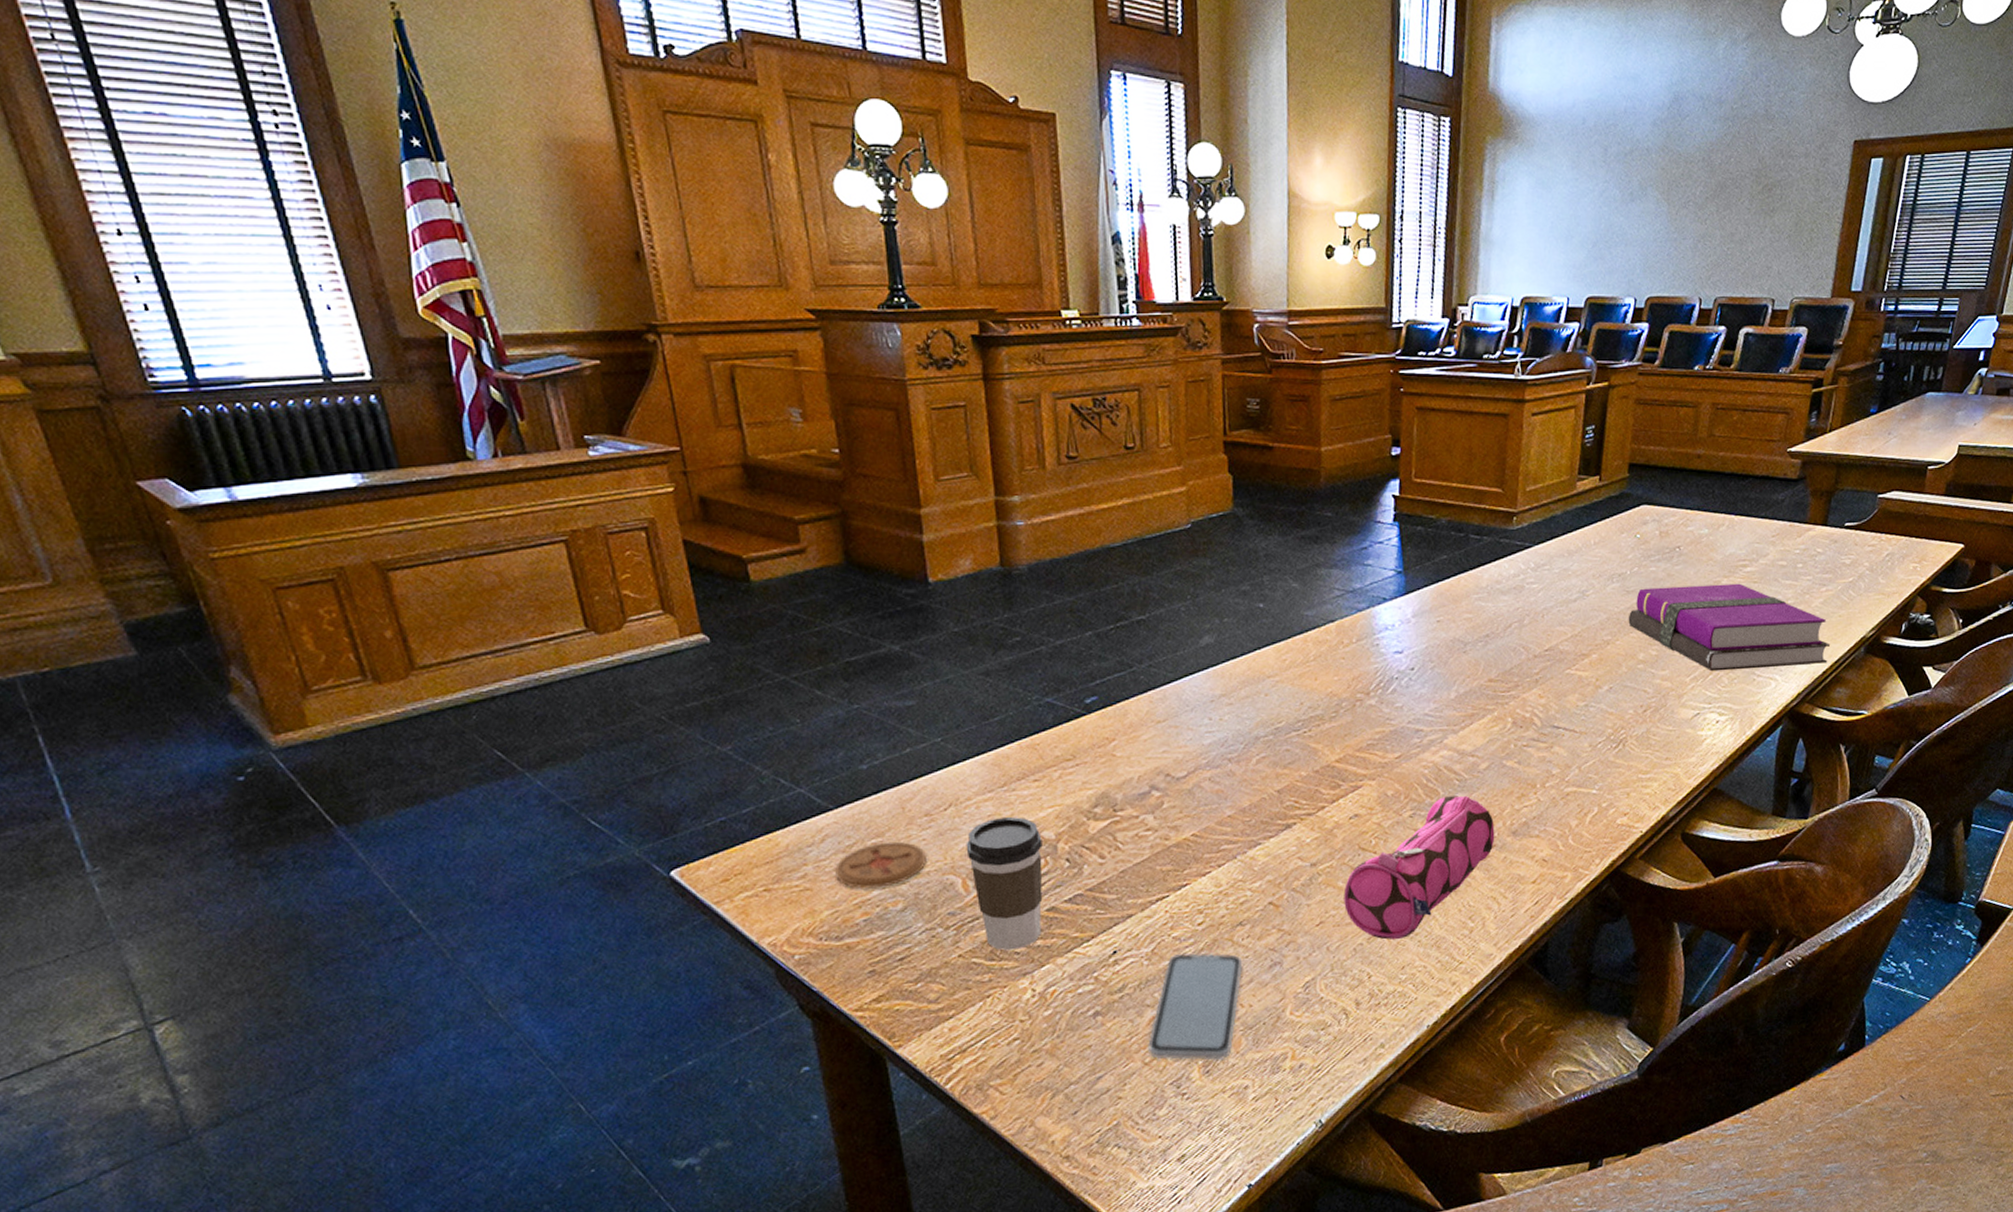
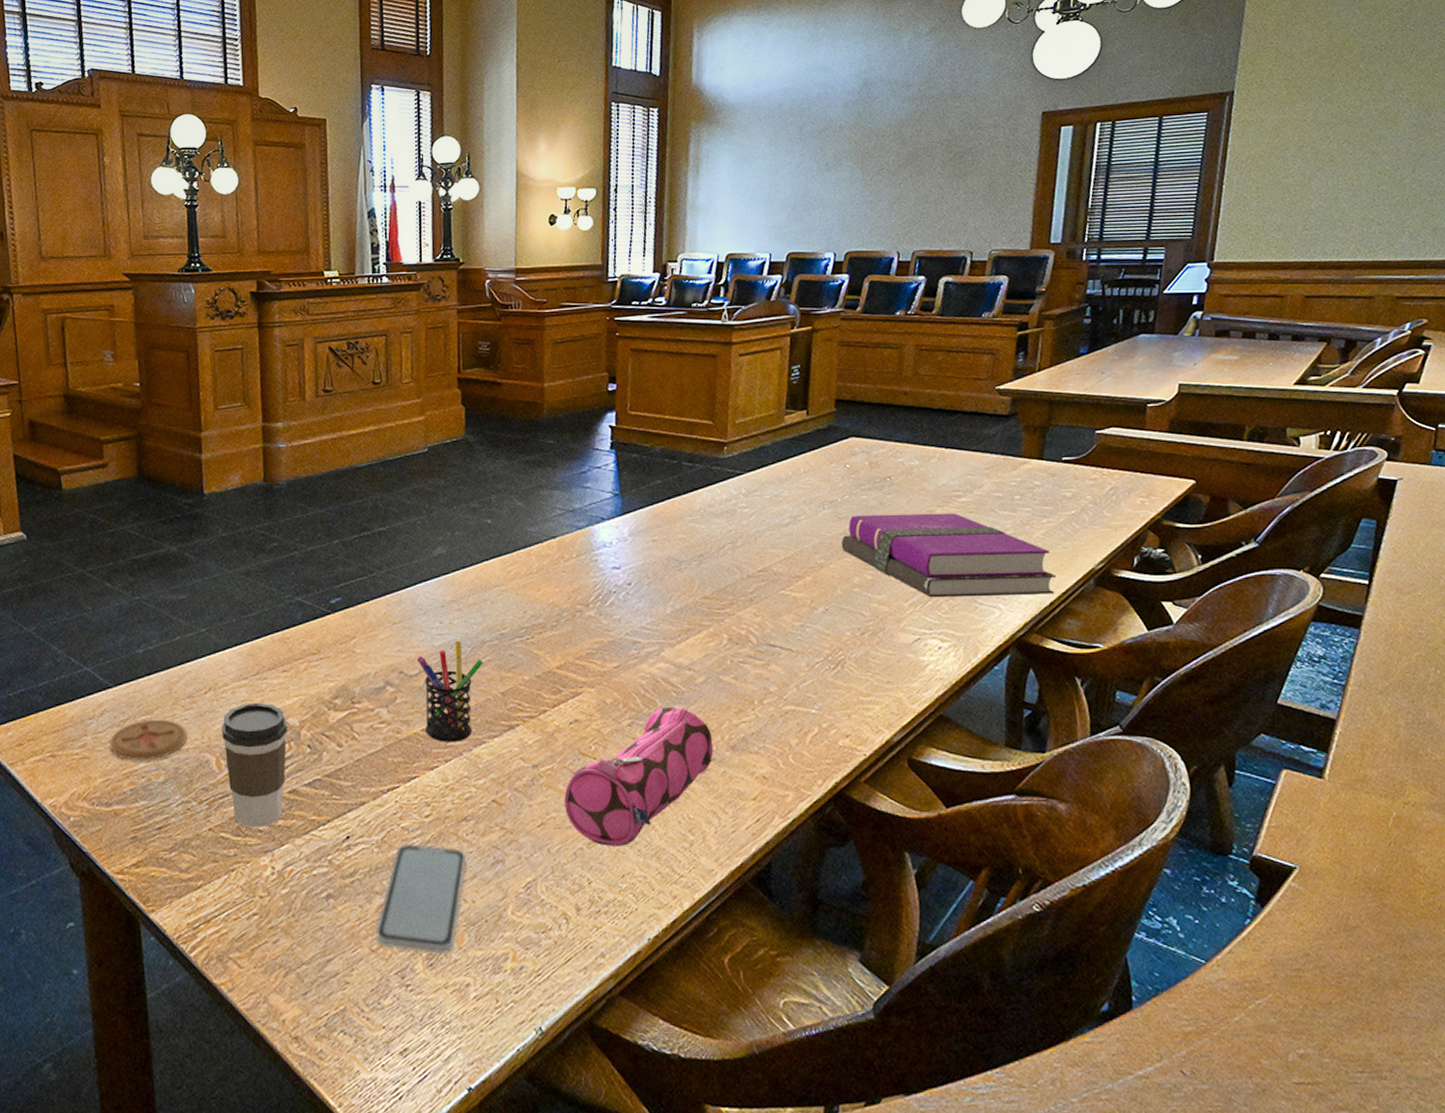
pen holder: none [1184,738,1257,846] -> present [416,641,483,742]

